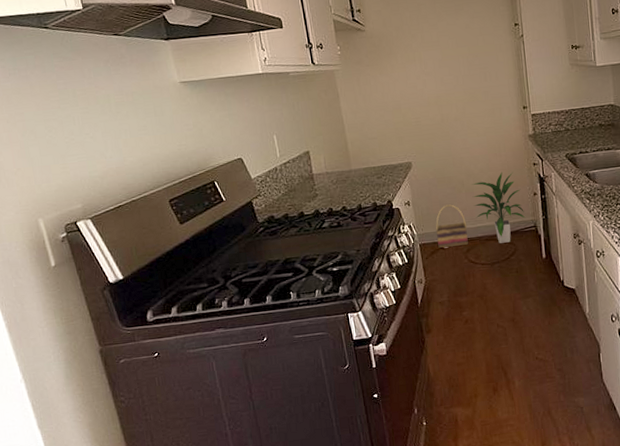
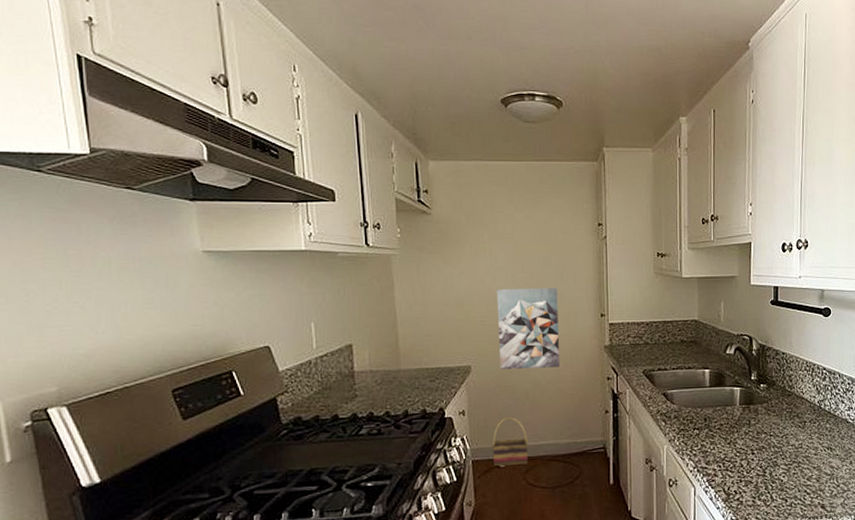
wall art: none [428,86,489,164] -> present [497,287,559,370]
indoor plant: present [472,172,526,243] -> none [537,384,595,465]

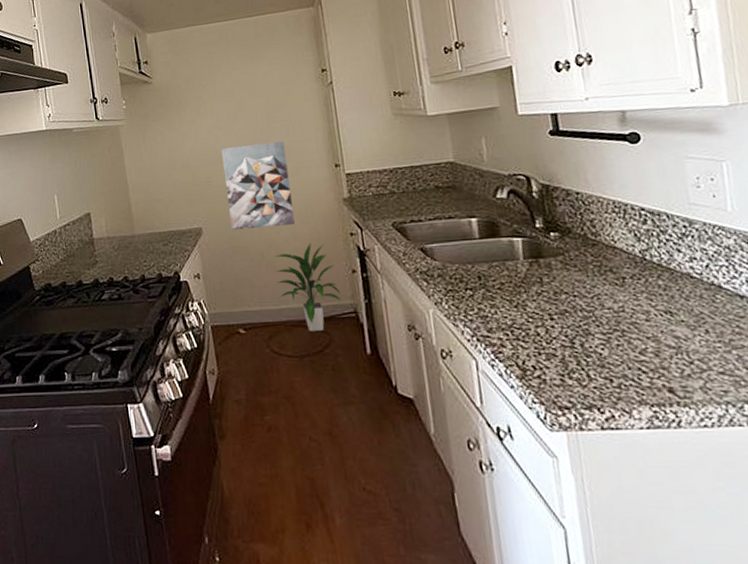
basket: present [492,417,529,466] -> none [230,279,270,332]
indoor plant: none [537,384,595,465] -> present [274,242,343,331]

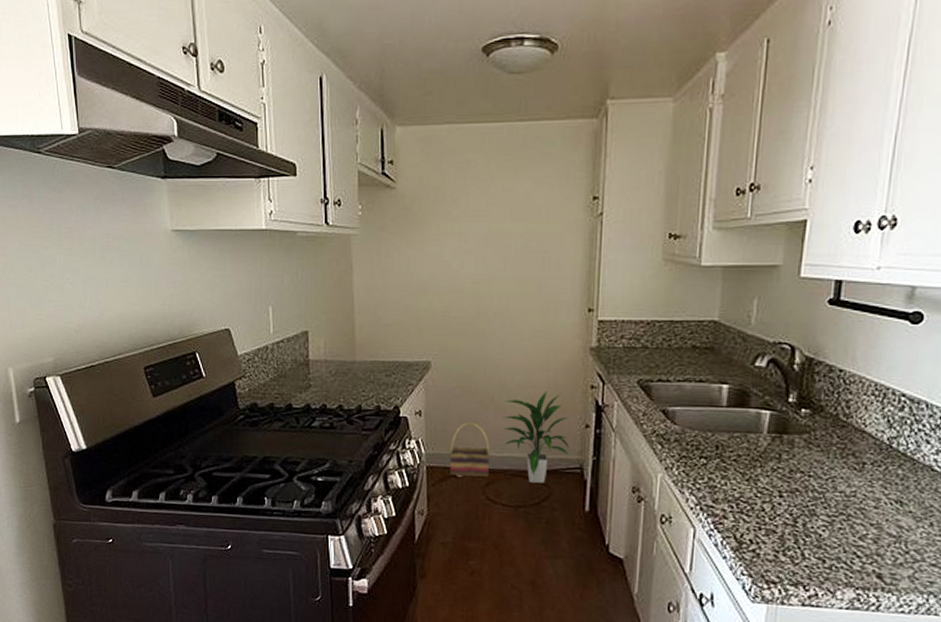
wall art: present [221,140,295,231] -> none [463,274,536,370]
basket: none [230,279,270,332] -> present [449,422,491,477]

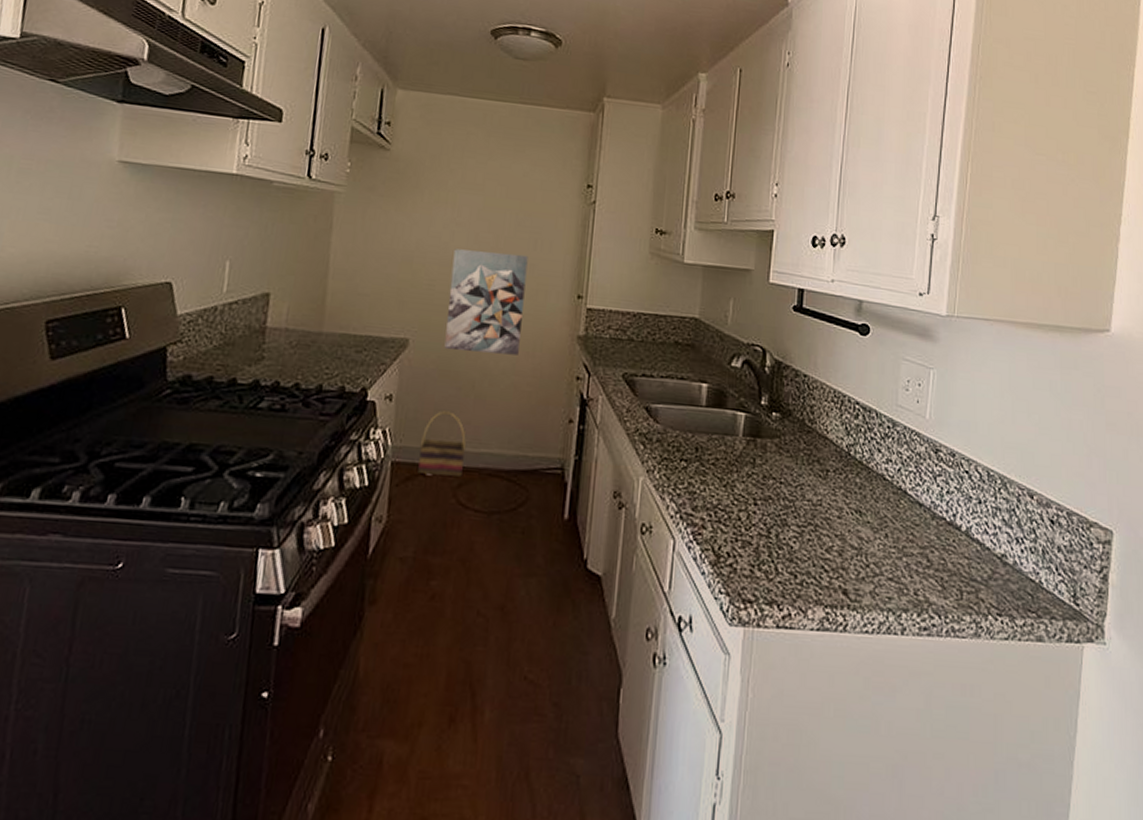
wall art: none [463,274,536,370] -> present [444,249,528,355]
indoor plant: present [502,390,570,483] -> none [481,379,552,485]

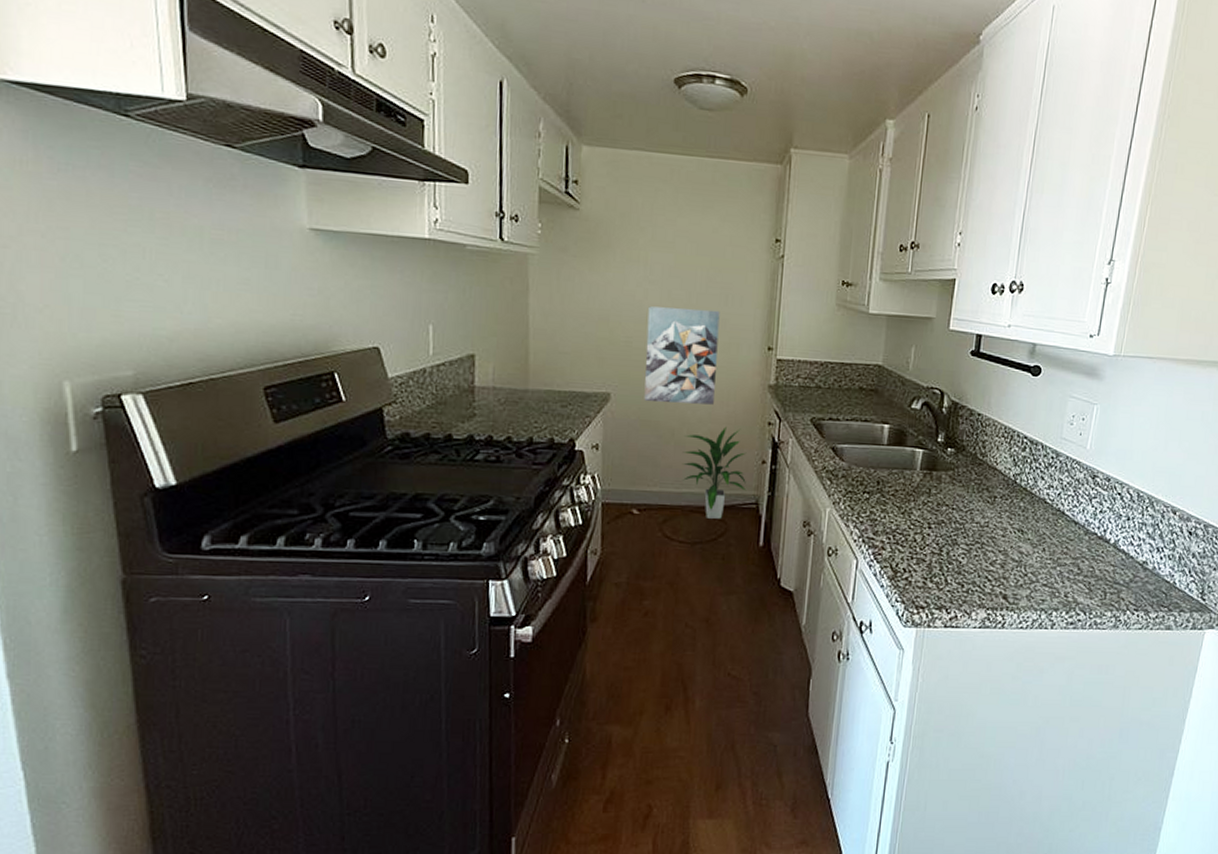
basket: present [418,410,467,477] -> none [626,457,670,513]
indoor plant: none [481,379,552,485] -> present [681,426,747,519]

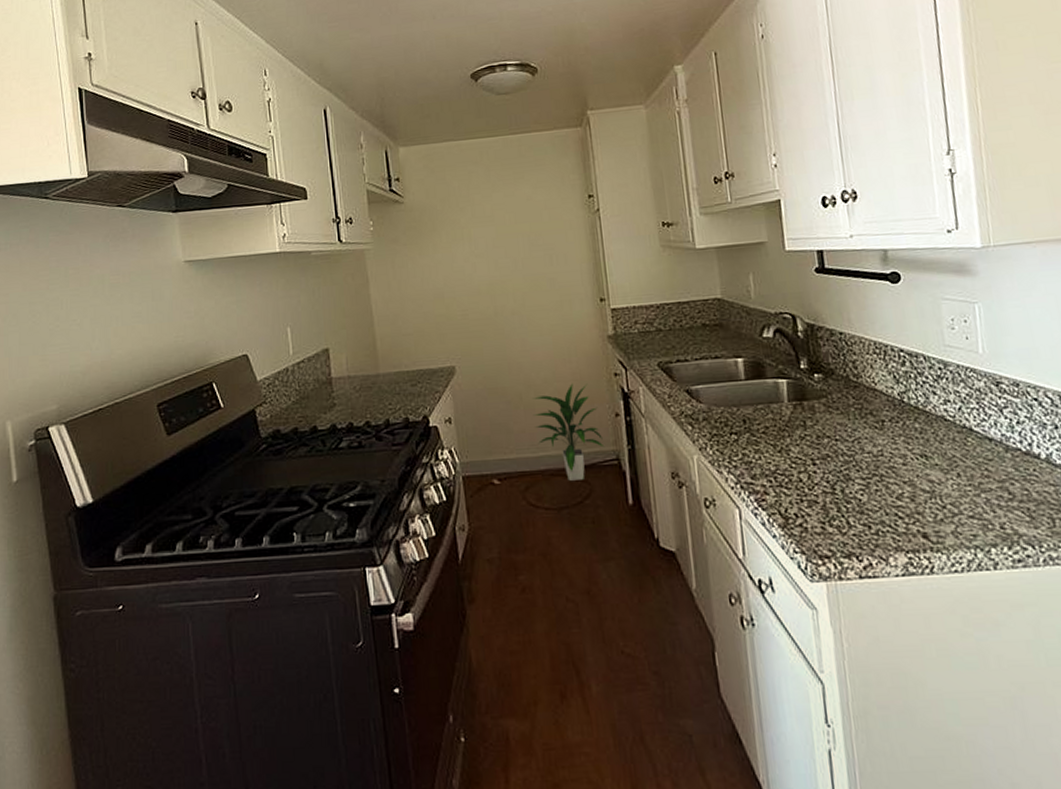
wall art: present [644,306,720,405] -> none [478,271,556,370]

